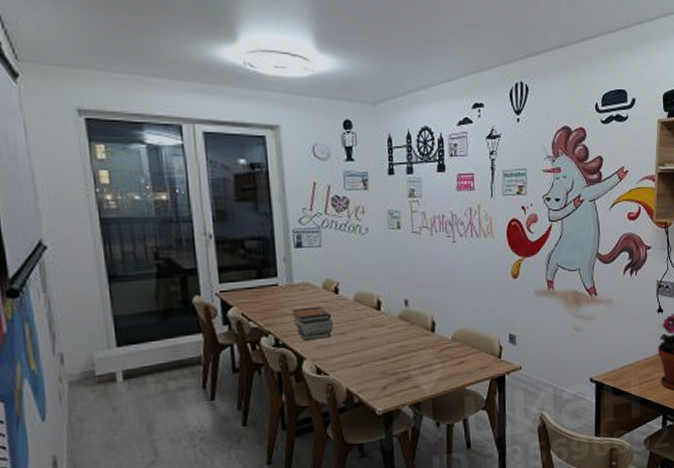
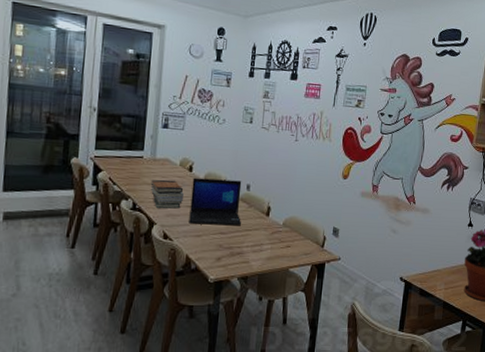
laptop: none [340,296,404,353] -> present [189,177,242,225]

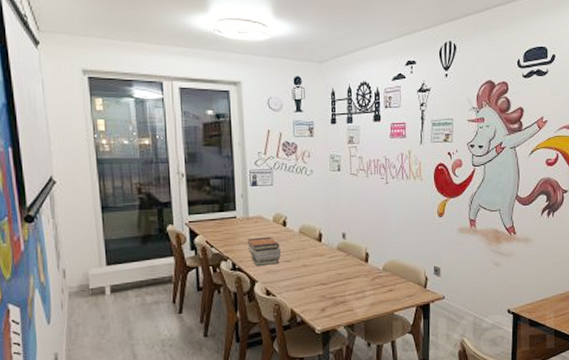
laptop: present [189,177,242,225] -> none [288,230,341,278]

